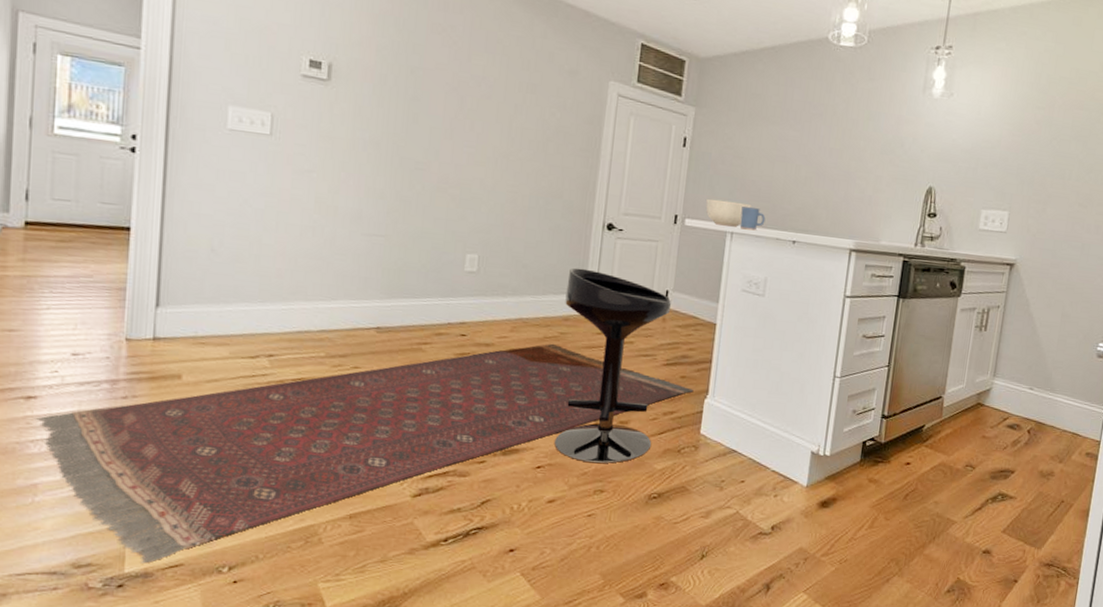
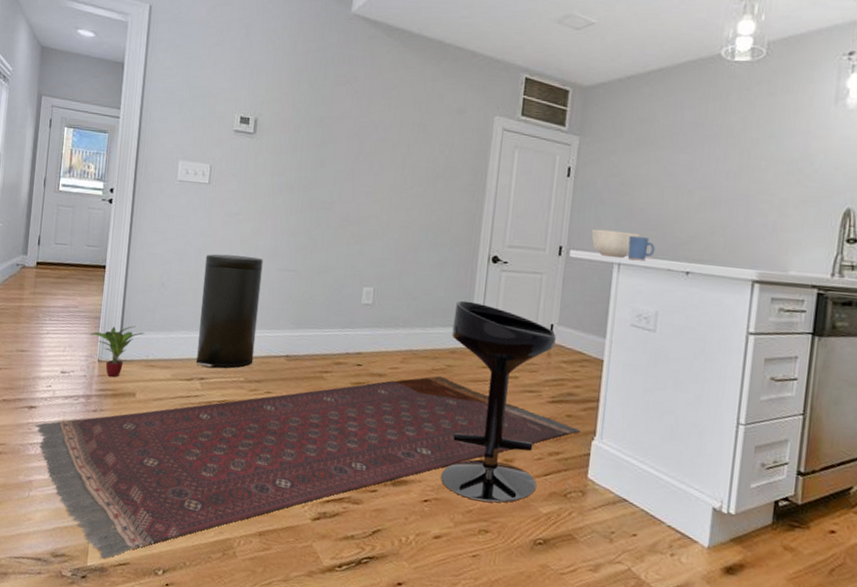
potted plant: none [111,297,190,358] -> present [89,325,144,377]
pedal bin: none [262,216,345,344] -> present [196,254,263,369]

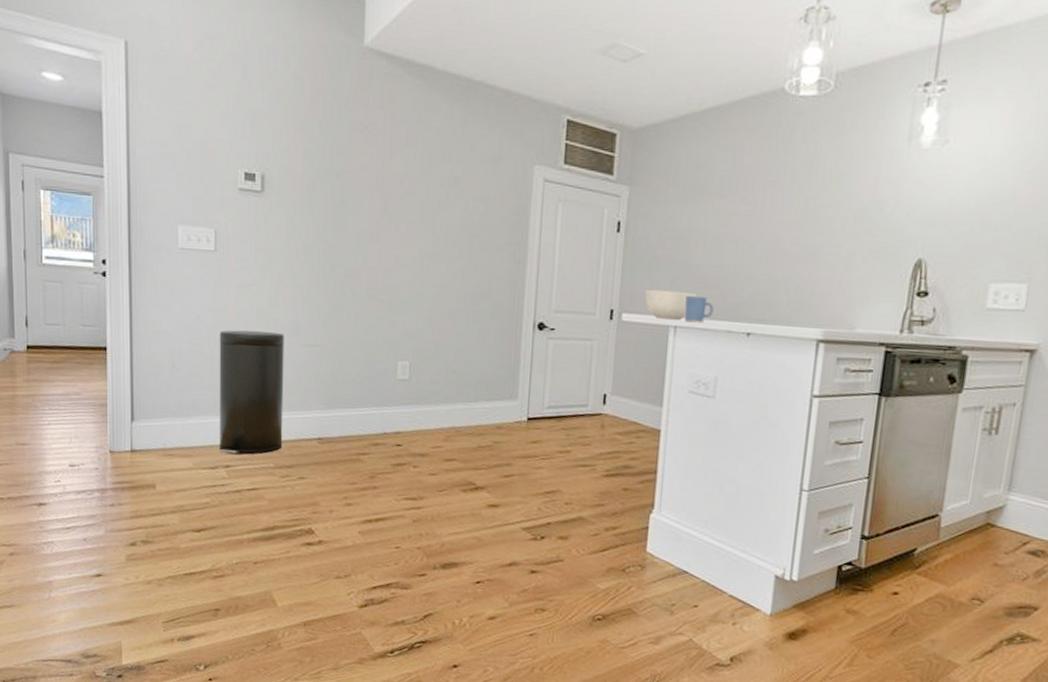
area rug: present [33,375,581,559] -> none [45,453,638,658]
potted plant: present [89,325,144,377] -> none [96,412,158,469]
bar stool: present [441,300,557,503] -> none [493,372,610,581]

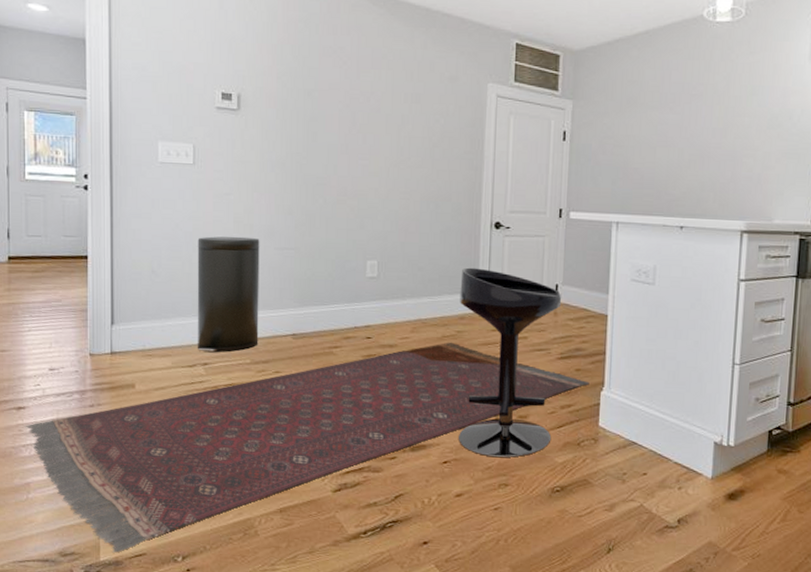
area rug: none [45,453,638,658] -> present [24,342,590,553]
bar stool: none [493,372,610,581] -> present [459,267,562,458]
bowl: present [644,289,697,320] -> none [589,190,635,217]
mug: present [684,296,714,323] -> none [624,195,651,219]

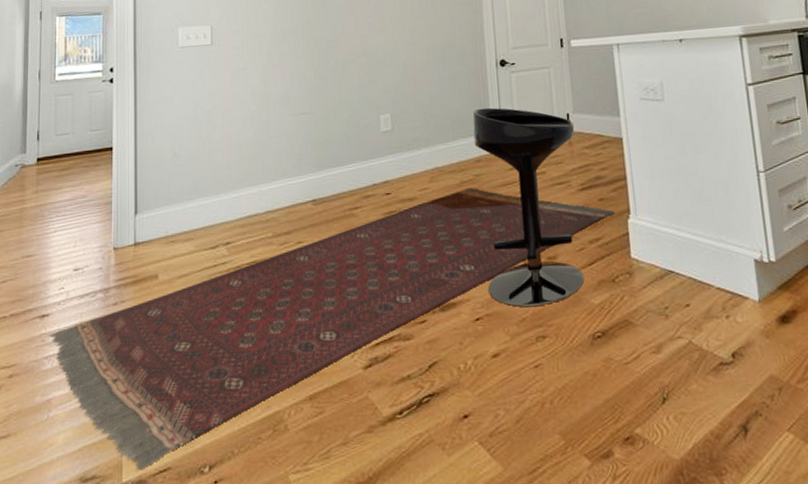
pedal bin: present [197,236,260,352] -> none [217,108,279,230]

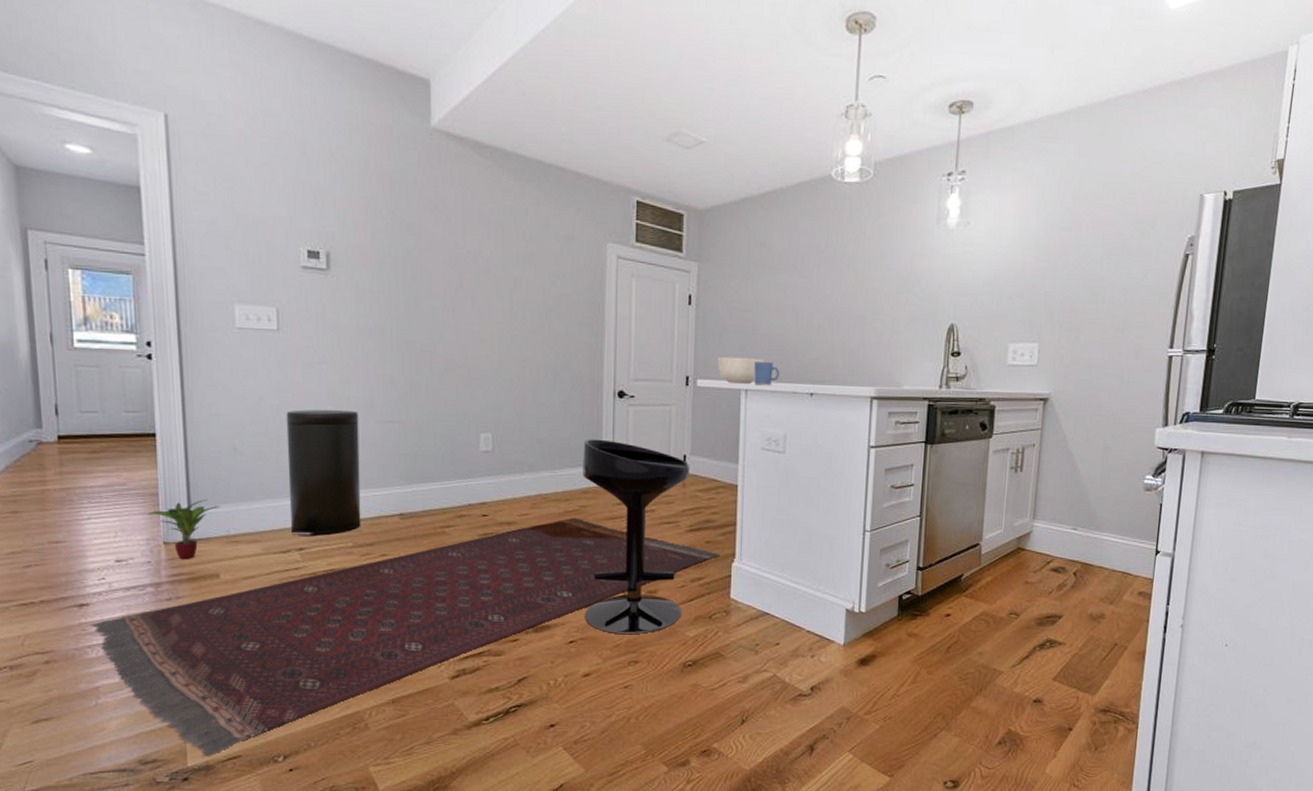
potted plant: none [101,202,161,263] -> present [147,498,220,559]
pedal bin: none [217,108,279,230] -> present [286,409,361,536]
bowl: none [587,13,631,40] -> present [717,356,764,384]
mug: none [622,15,648,39] -> present [754,362,780,386]

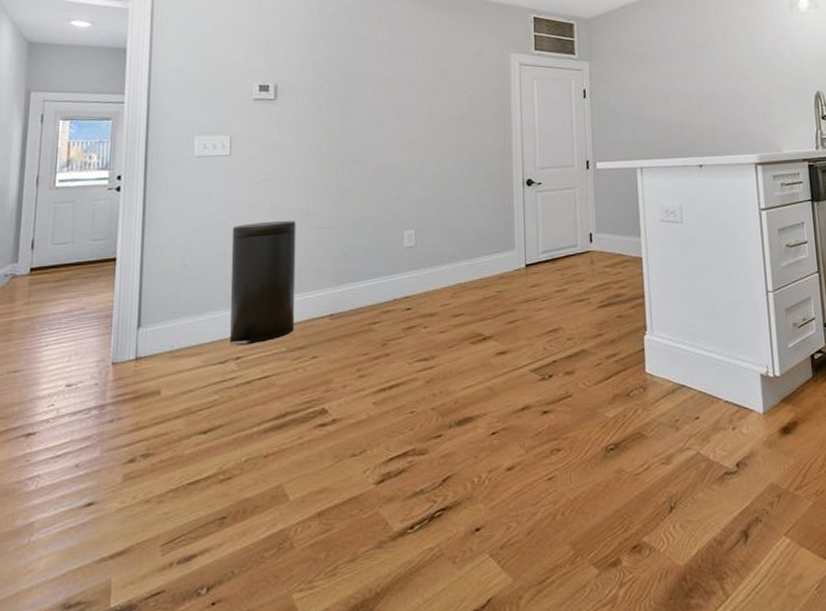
area rug: present [88,517,720,757] -> none [32,303,632,595]
potted plant: present [147,498,220,559] -> none [100,316,167,378]
bar stool: present [583,439,690,635] -> none [497,225,600,421]
bowl: present [717,356,764,384] -> none [613,138,655,163]
mug: present [754,362,780,386] -> none [646,141,670,163]

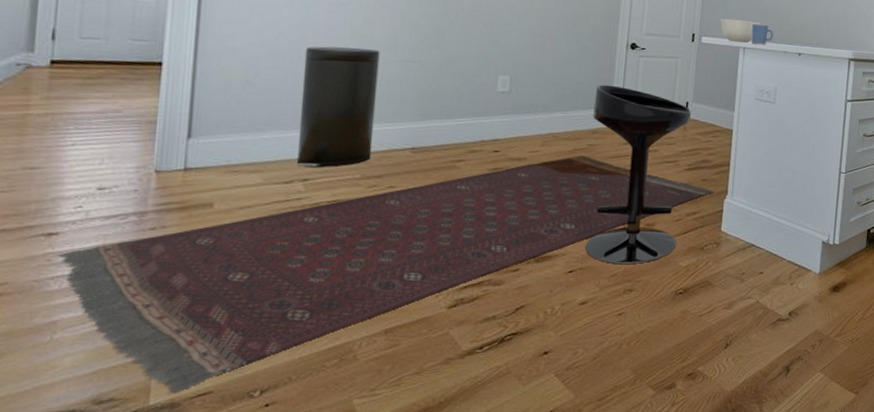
area rug: none [32,303,632,595] -> present [54,155,714,394]
bar stool: none [497,225,600,421] -> present [585,84,692,265]
bowl: none [613,138,655,163] -> present [720,18,761,43]
mug: none [646,141,670,163] -> present [751,24,774,45]

